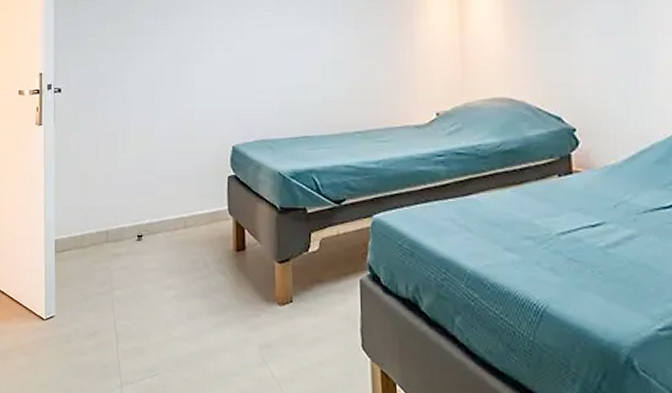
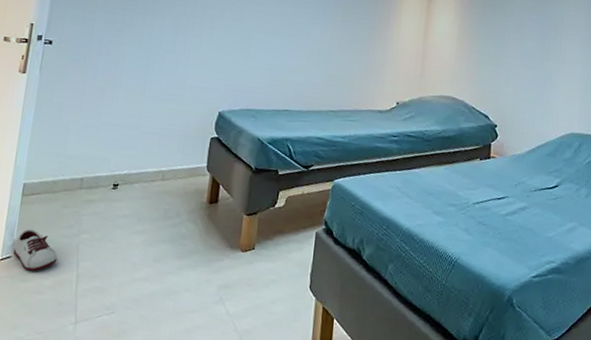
shoe: none [56,286,96,331] -> present [14,228,58,271]

